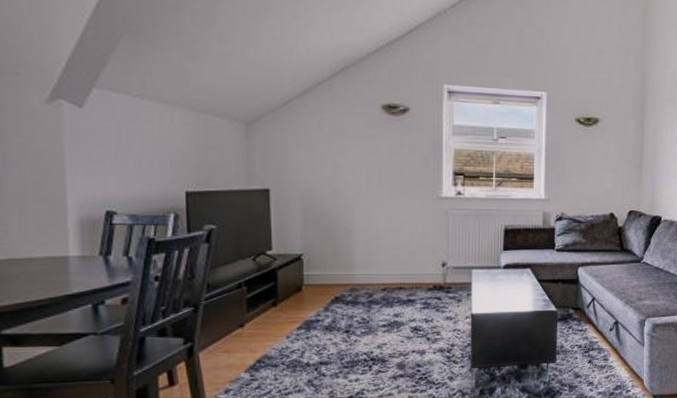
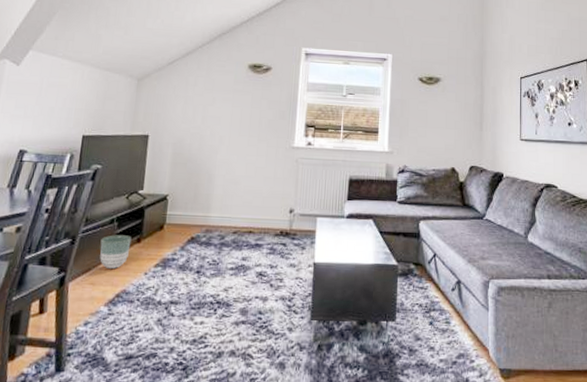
planter: none [229,299,266,335] -> present [100,235,132,269]

